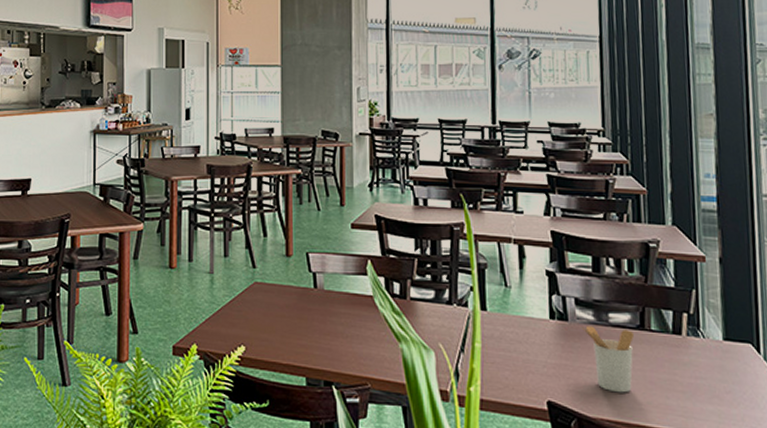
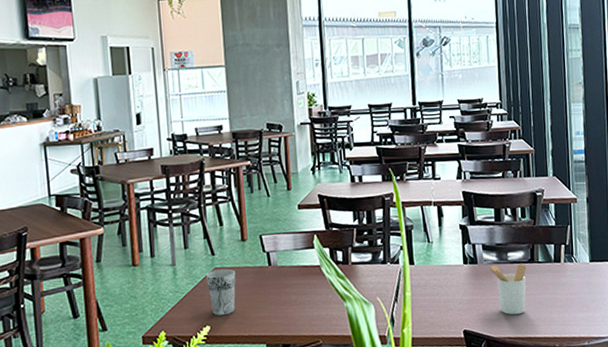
cup: none [245,285,277,337] -> present [206,269,236,316]

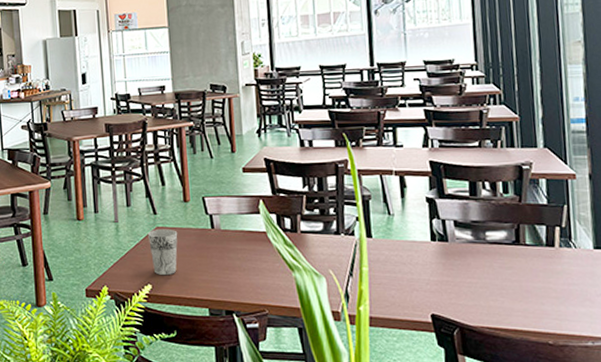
utensil holder: present [488,264,527,315] -> none [462,244,511,303]

